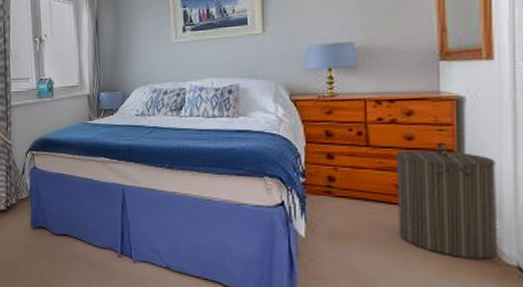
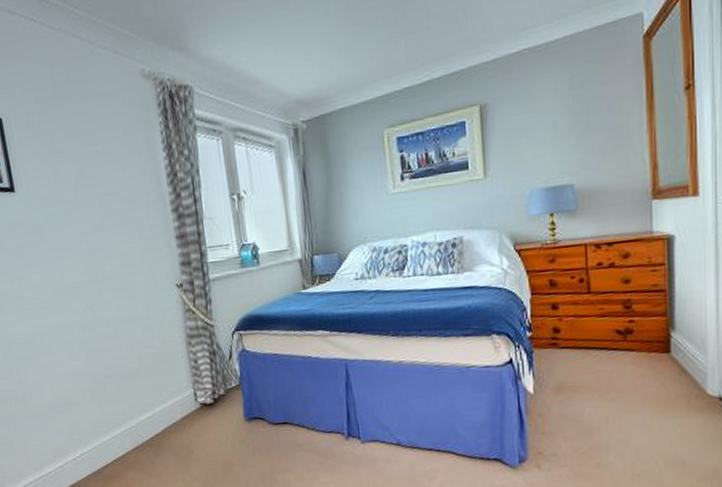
laundry hamper: present [395,142,498,260] -> none [614,282,704,396]

